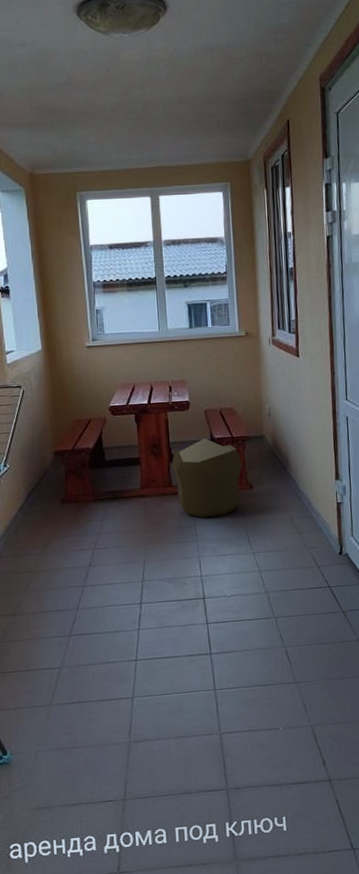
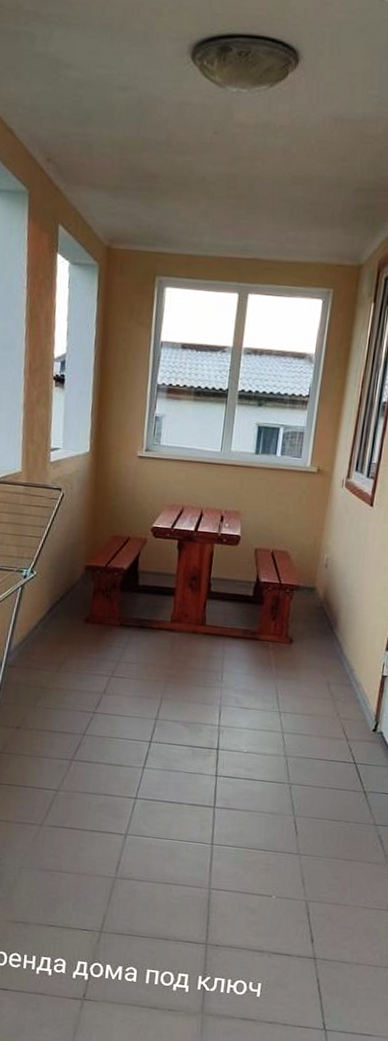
pouf: present [171,438,242,517] -> none [208,579,286,667]

